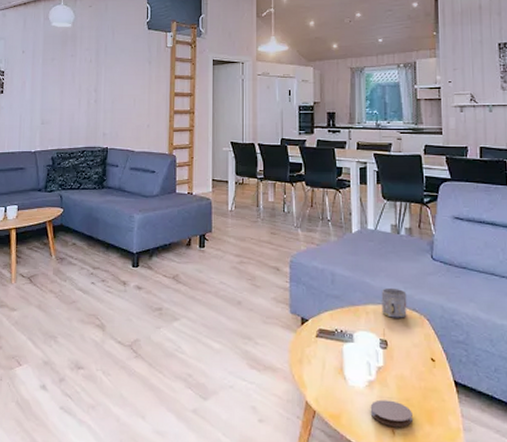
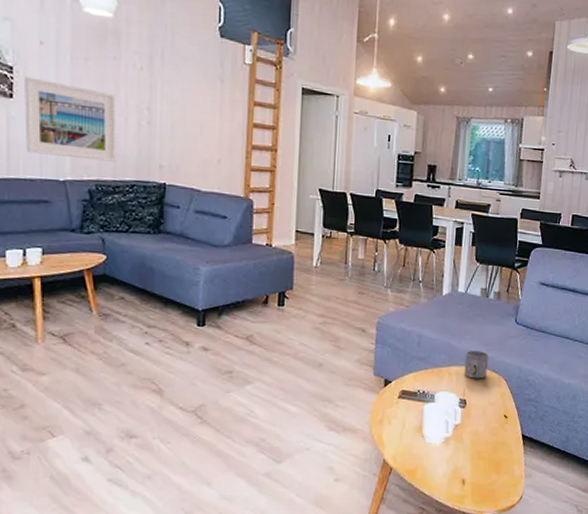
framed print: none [10,77,73,134] -> present [25,76,117,162]
coaster: present [370,399,413,427] -> none [444,454,482,477]

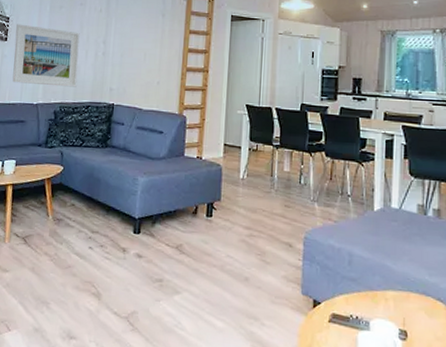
mug: present [464,350,489,379] -> none [402,273,431,308]

